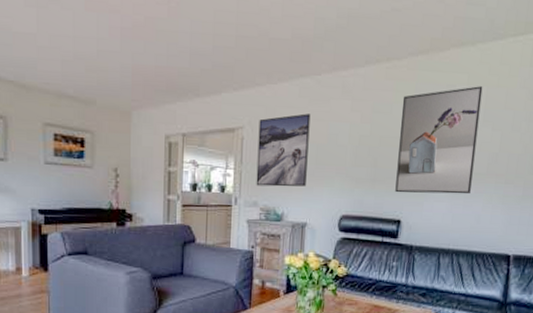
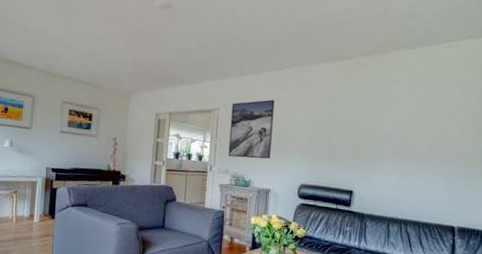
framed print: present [395,86,483,194] -> none [347,81,422,171]

